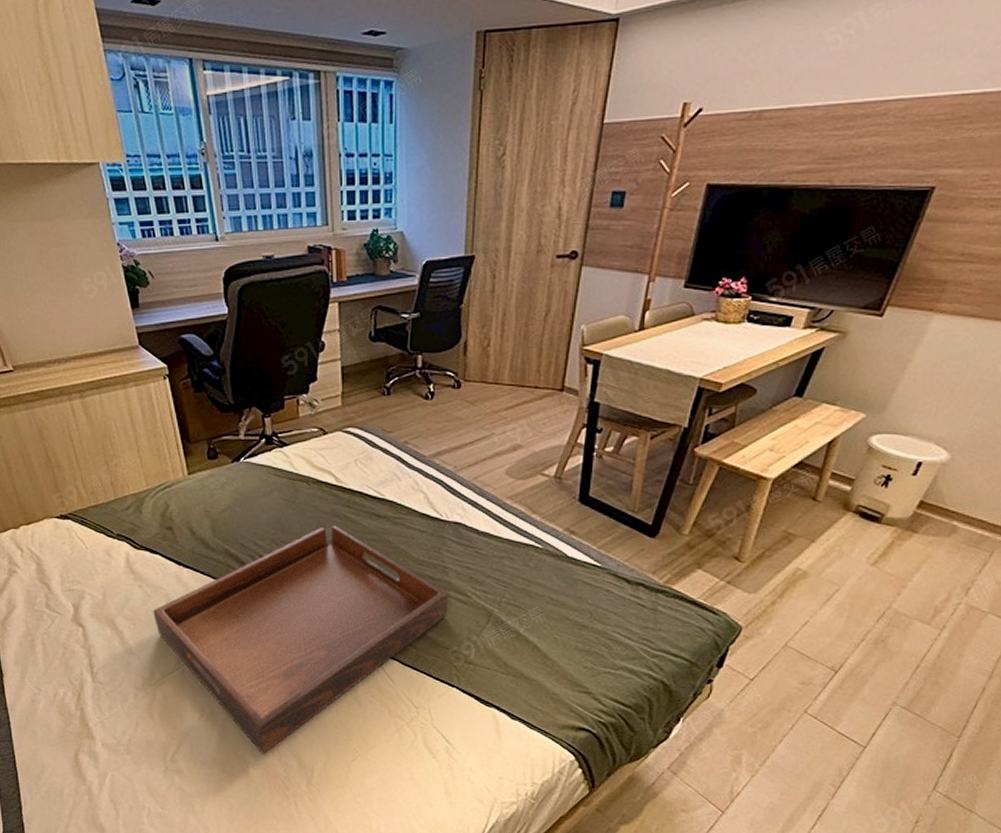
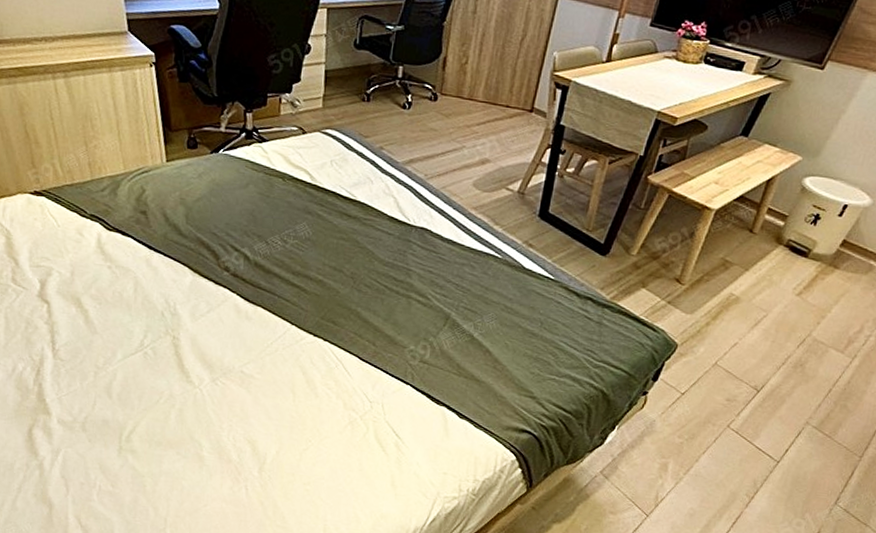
serving tray: present [153,525,449,754] -> none [120,222,410,439]

